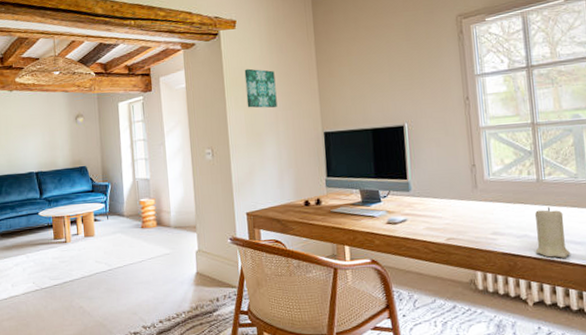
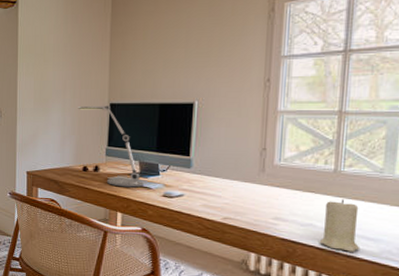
wall art: present [244,68,277,108] -> none [37,37,67,77]
desk lamp: none [292,134,367,219] -> present [78,105,144,188]

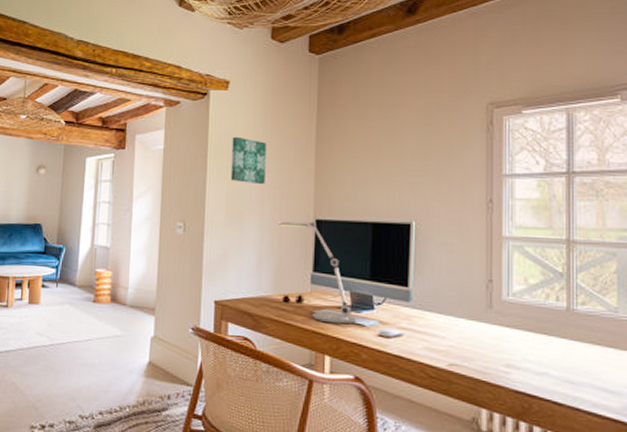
wall art: none [37,37,67,77] -> present [230,136,267,185]
candle: present [319,199,360,252] -> none [556,343,601,408]

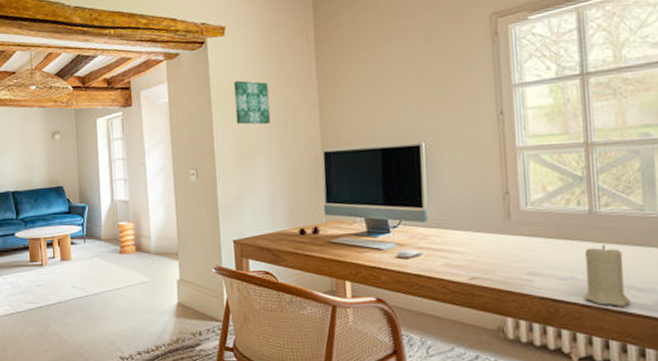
desk lamp: present [278,221,356,324] -> none [287,155,373,250]
candle: none [556,343,601,408] -> present [583,244,632,307]

